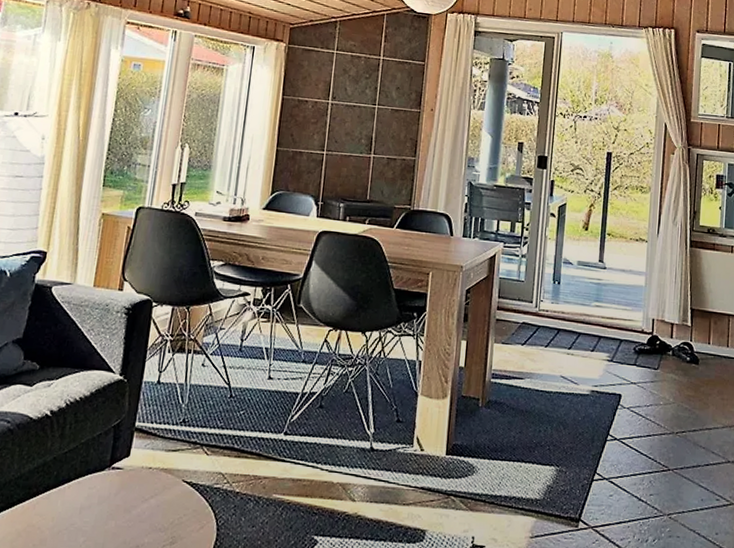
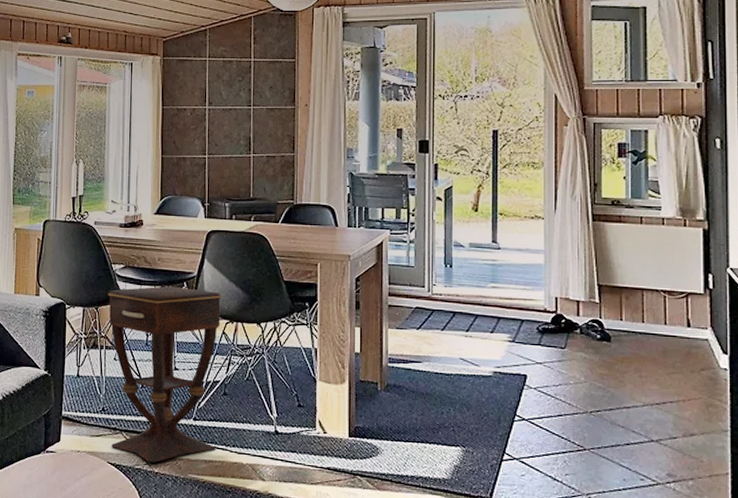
side table: none [189,287,328,481] -> present [107,286,222,462]

